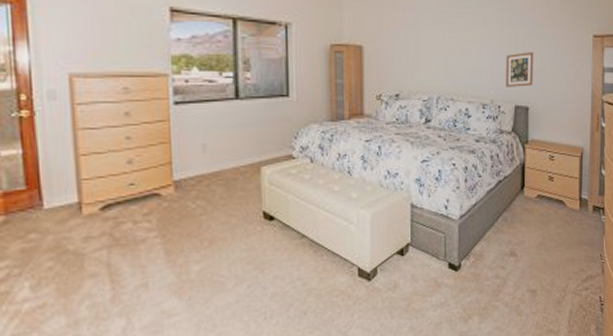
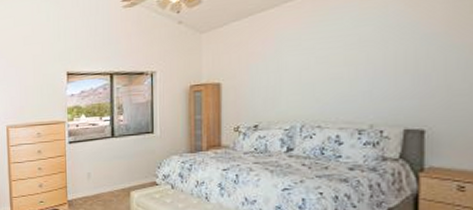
picture frame: present [505,51,534,87] -> none [390,66,434,110]

